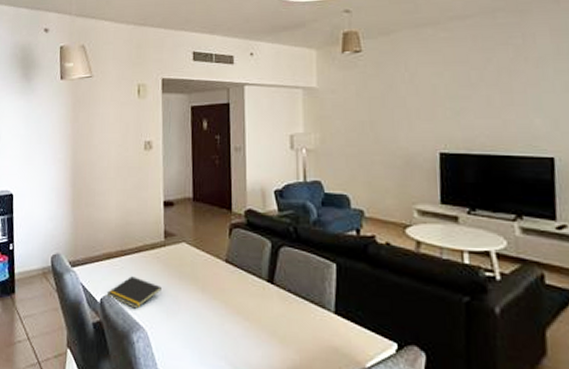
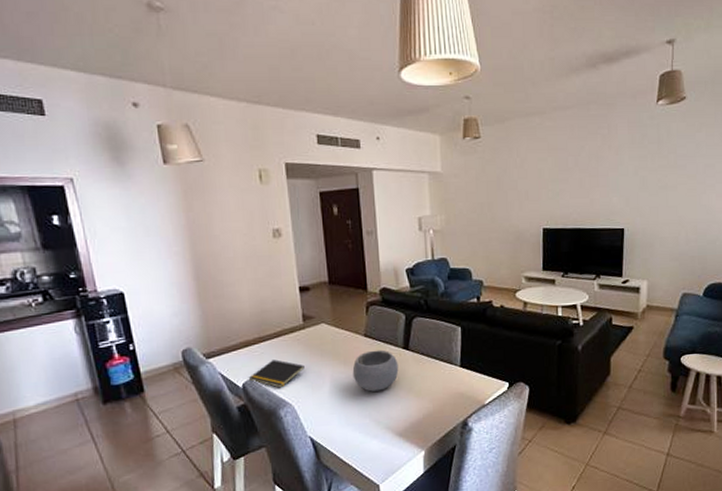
bowl: none [210,279,261,329] -> present [352,350,399,392]

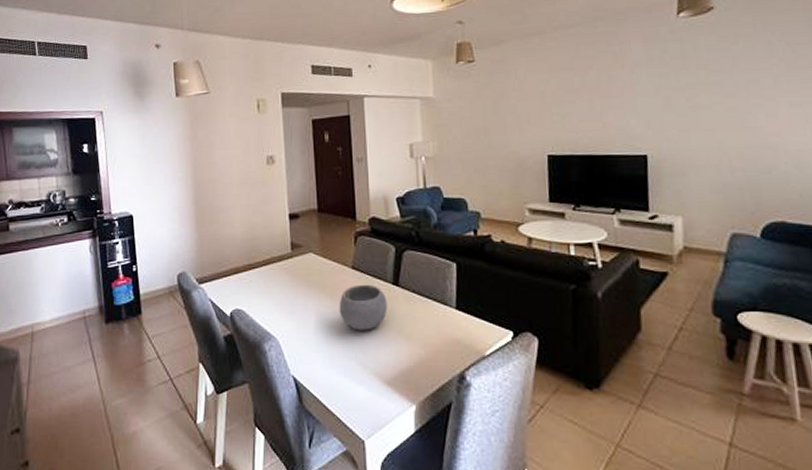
notepad: present [248,359,305,388] -> none [236,289,291,319]

